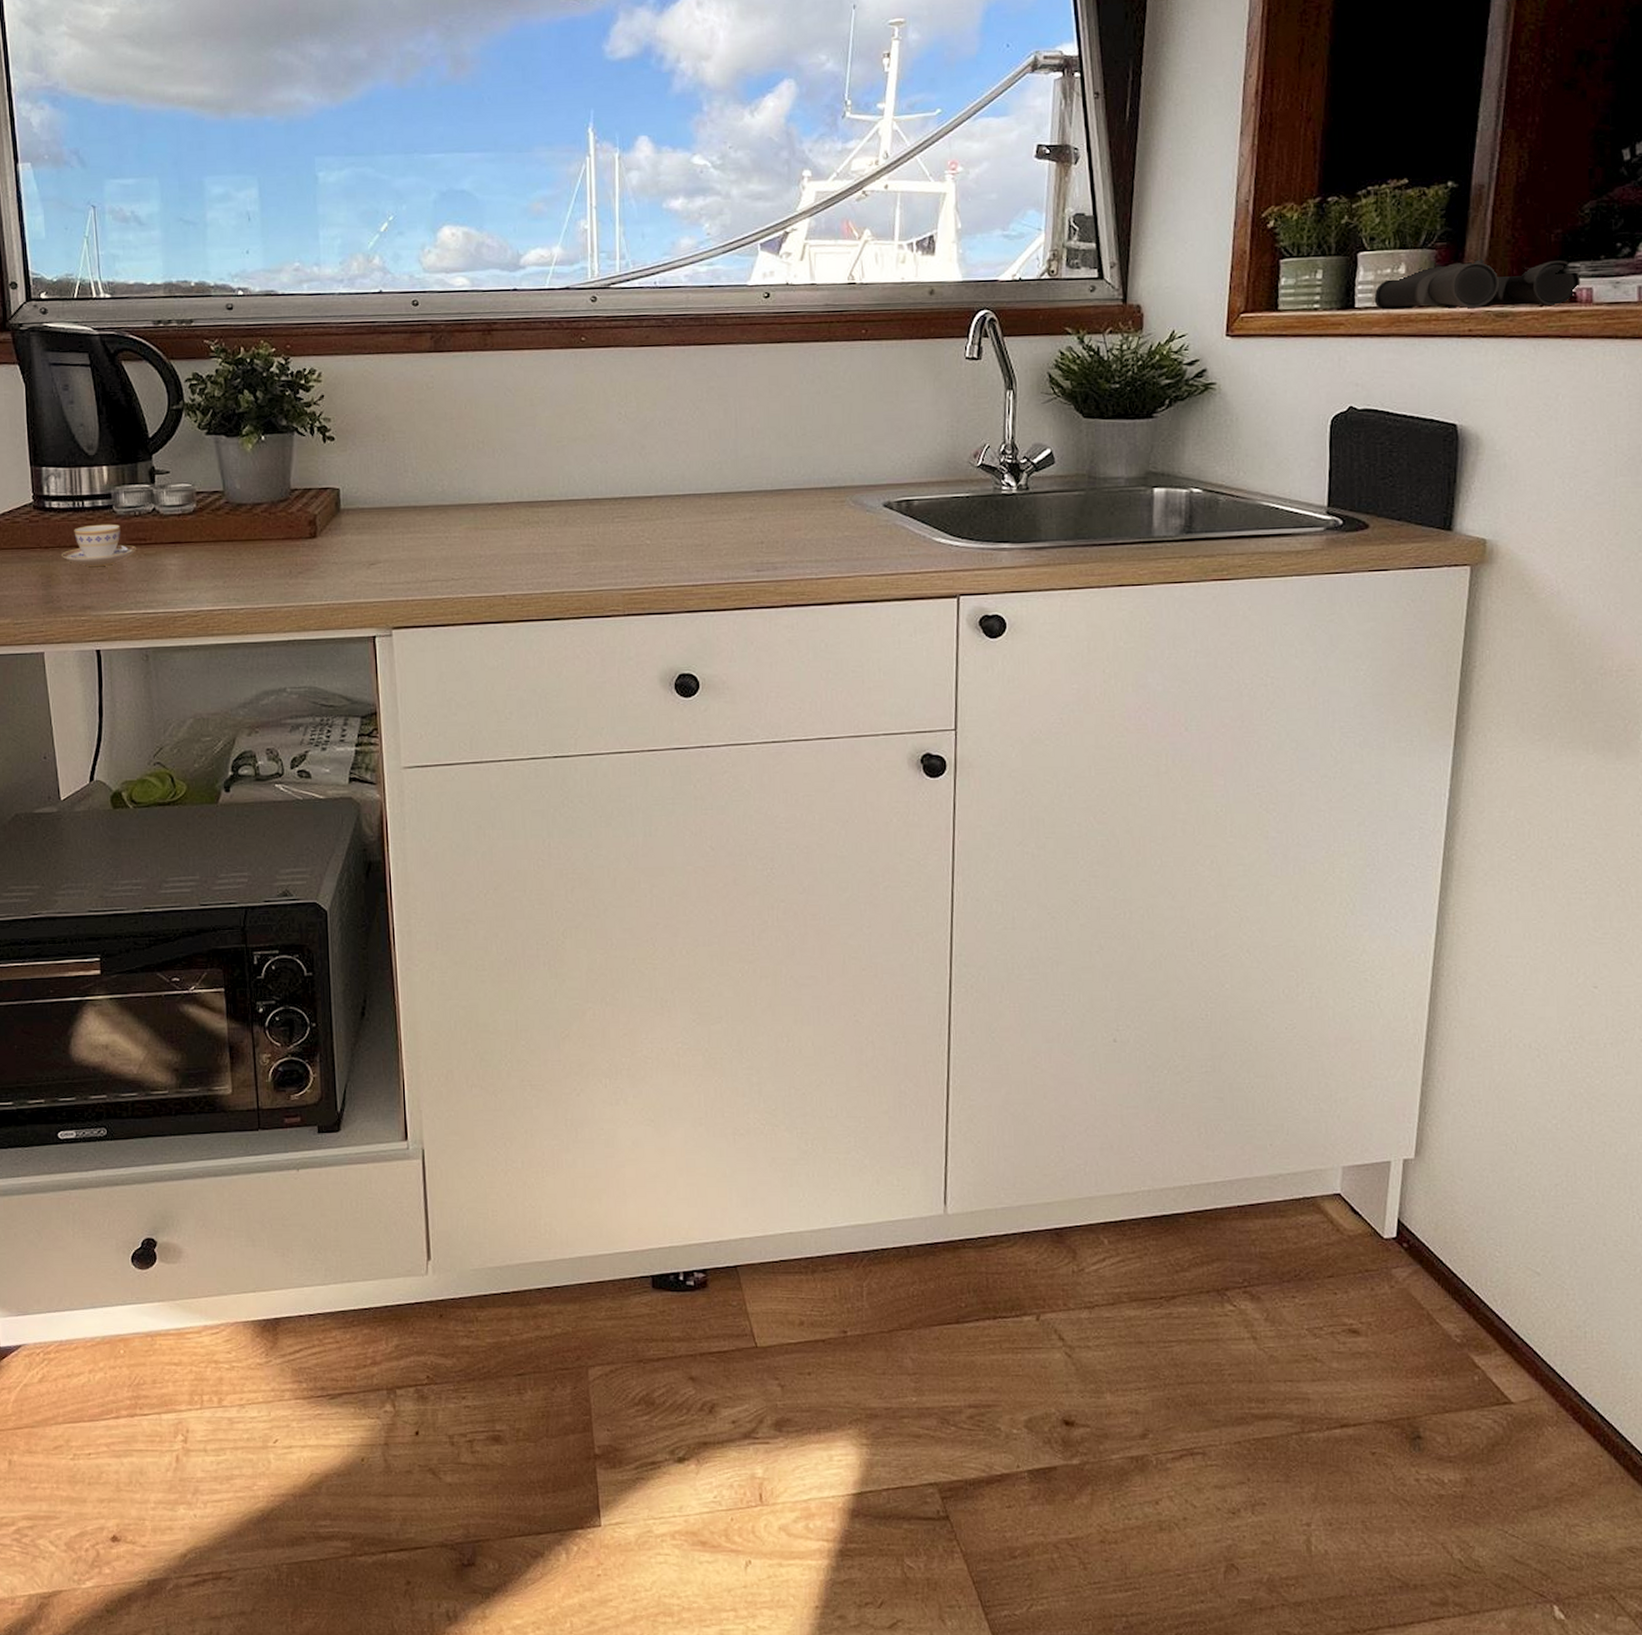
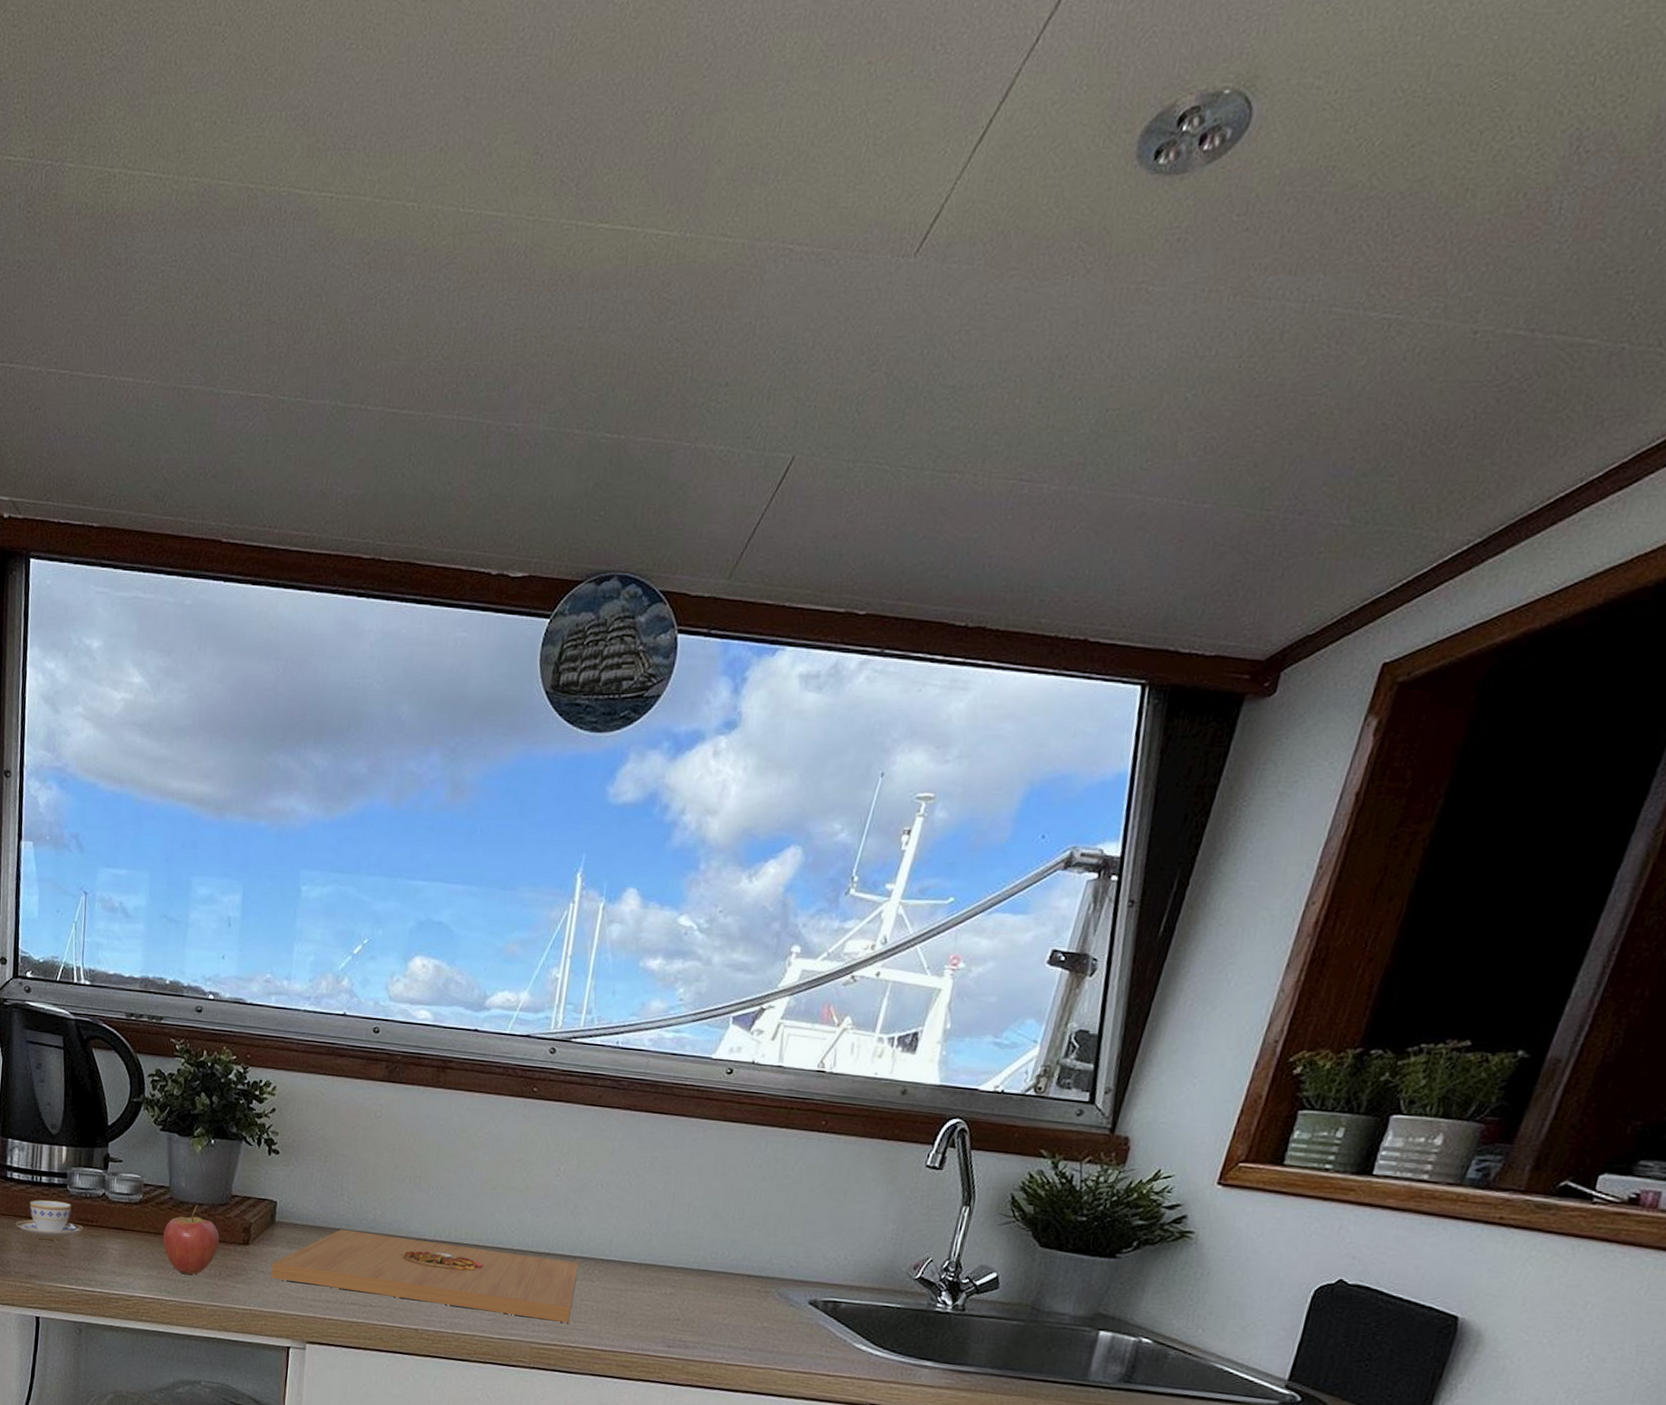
fruit: none [223,504,285,579] -> present [162,1204,219,1275]
platter: none [344,502,656,568] -> present [271,1229,579,1323]
binoculars: present [1374,259,1581,310] -> none [1396,1140,1651,1207]

